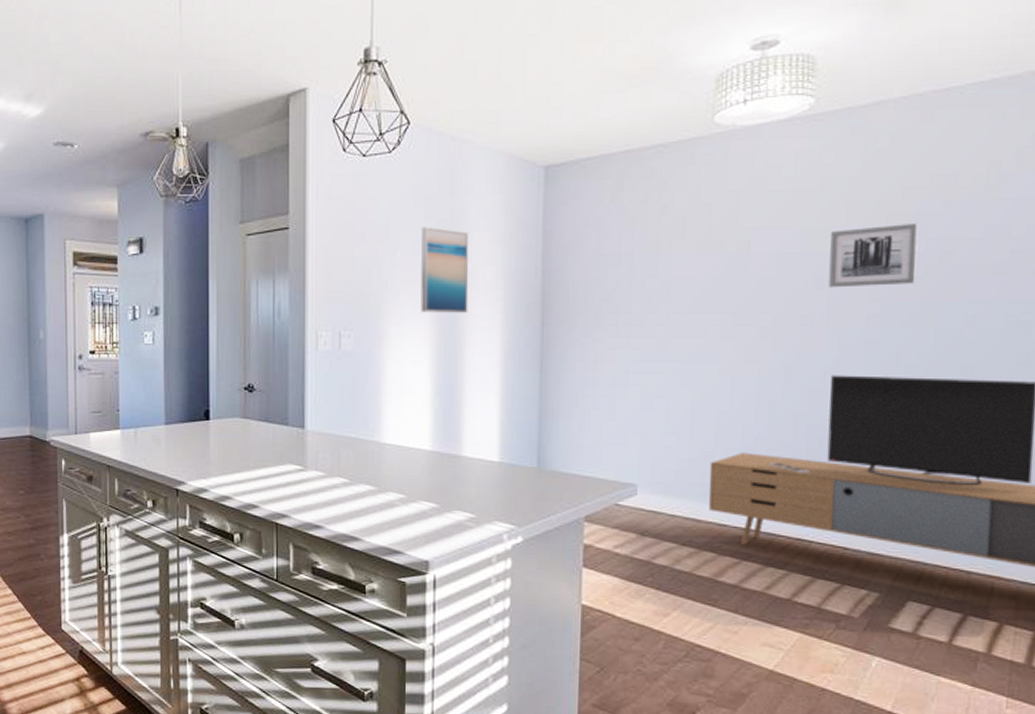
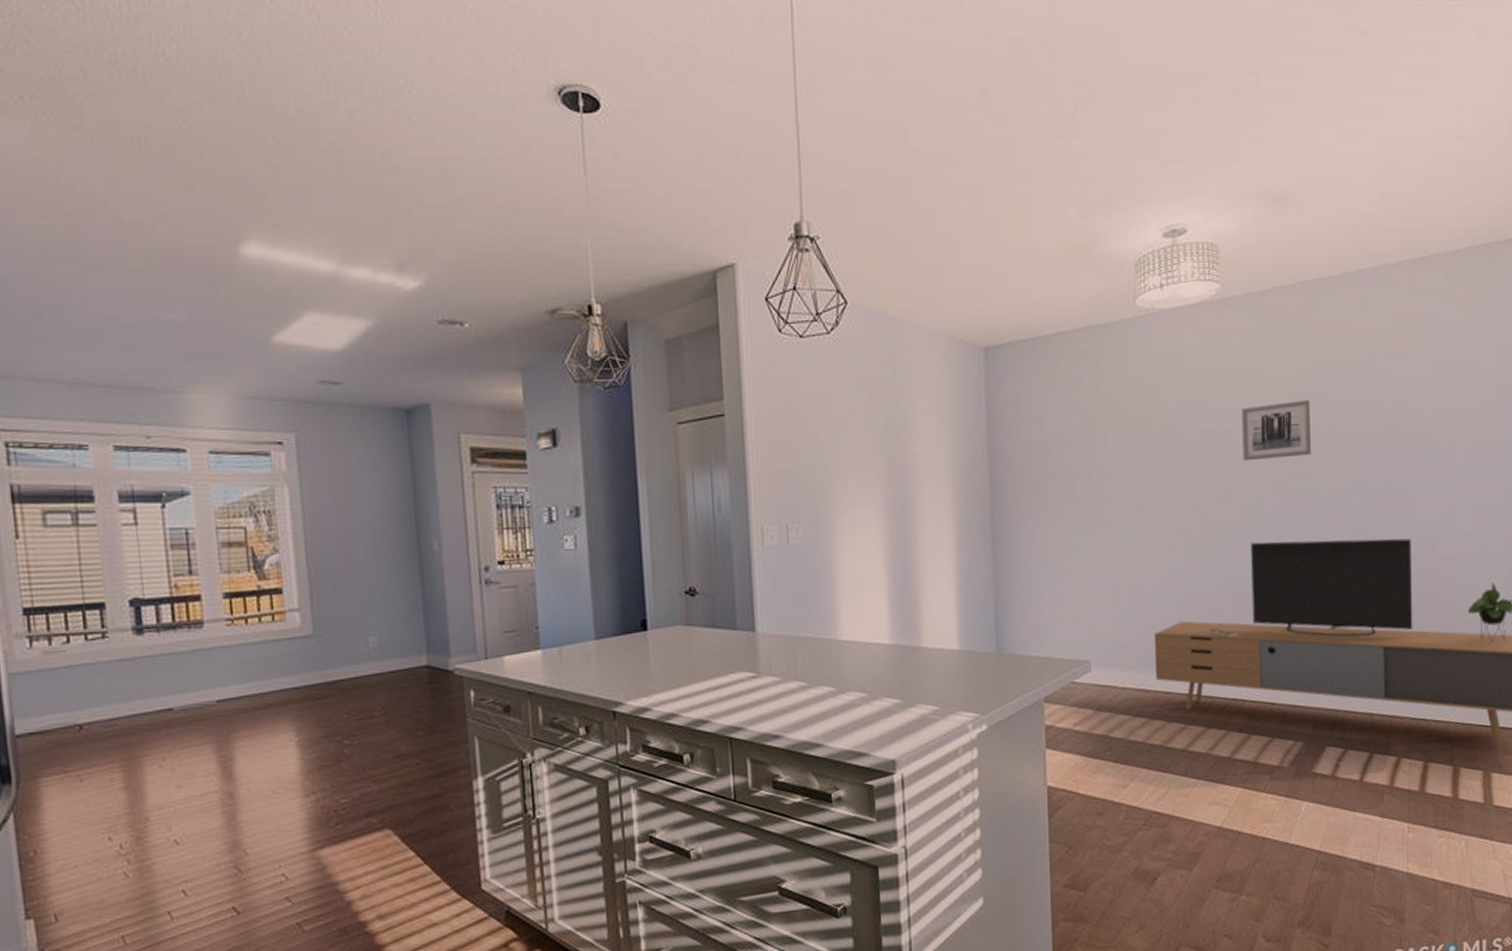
wall art: present [420,226,469,313] -> none [866,410,919,501]

